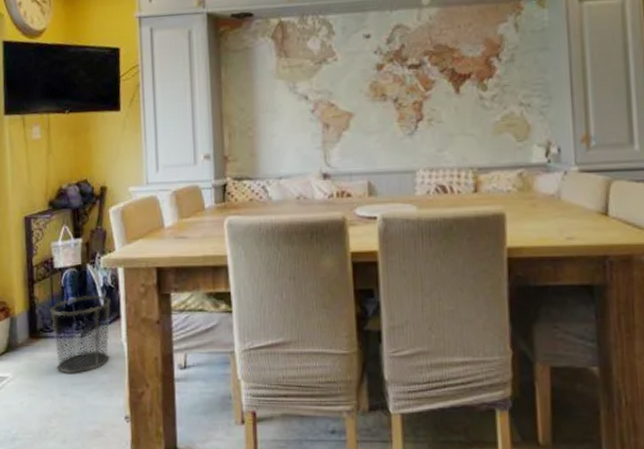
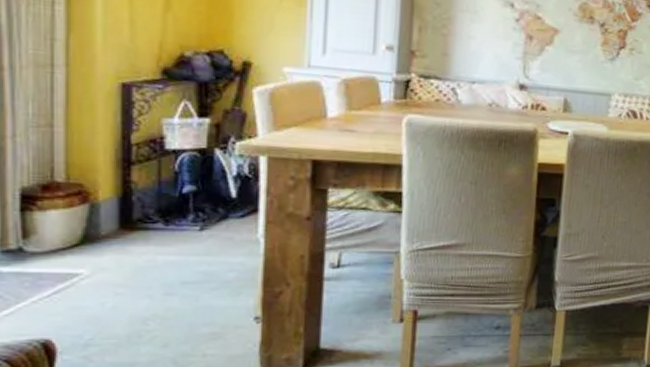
waste bin: present [49,295,111,373] -> none [153,183,246,271]

